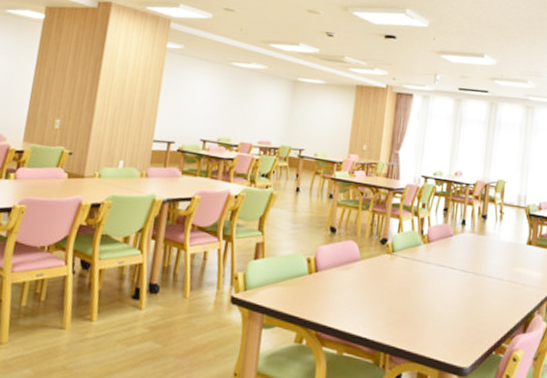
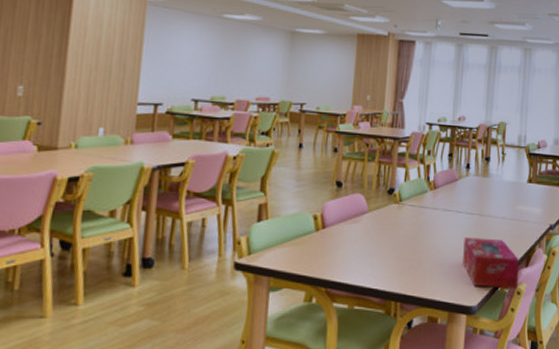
tissue box: none [455,294,516,355] -> present [463,236,519,289]

